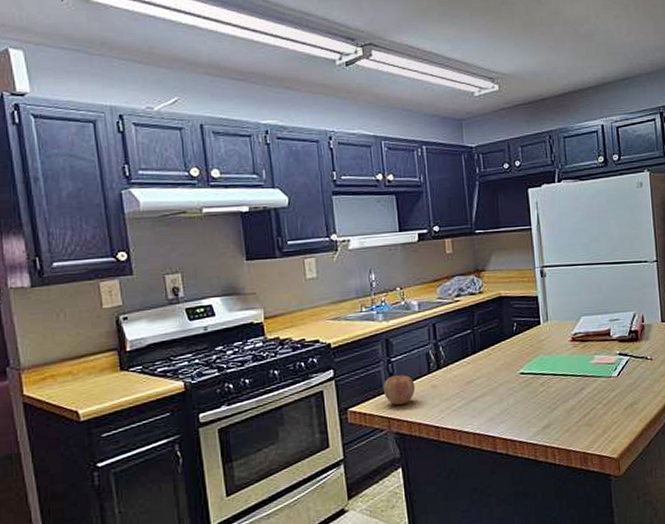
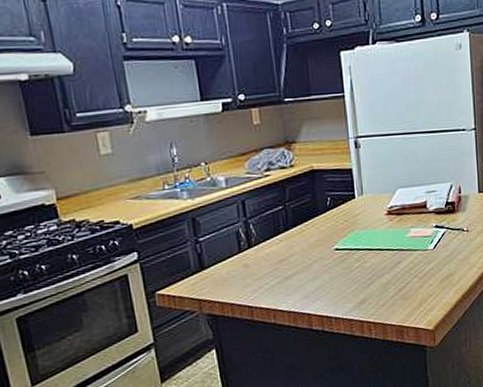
apple: present [382,375,416,406] -> none [191,255,226,287]

